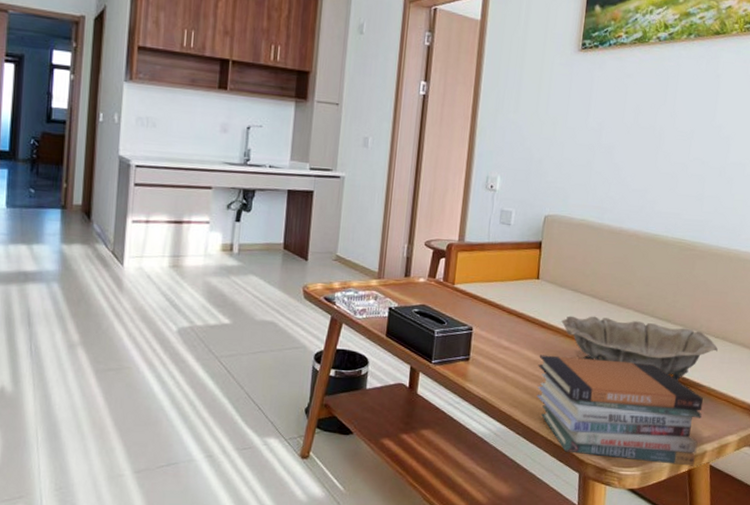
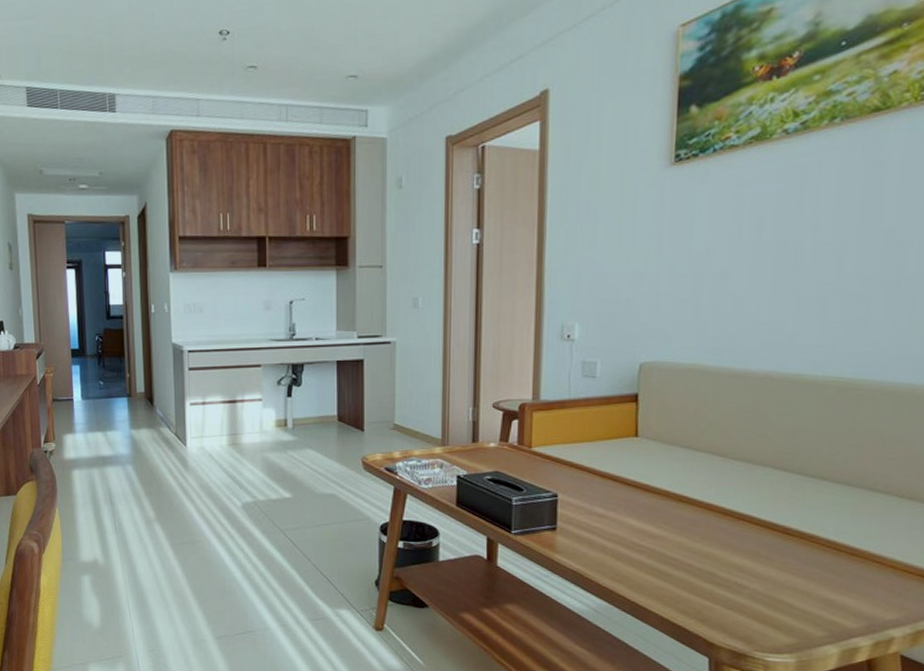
book stack: present [536,355,703,466] -> none [644,522,884,655]
decorative bowl: present [561,316,718,382] -> none [671,476,904,552]

